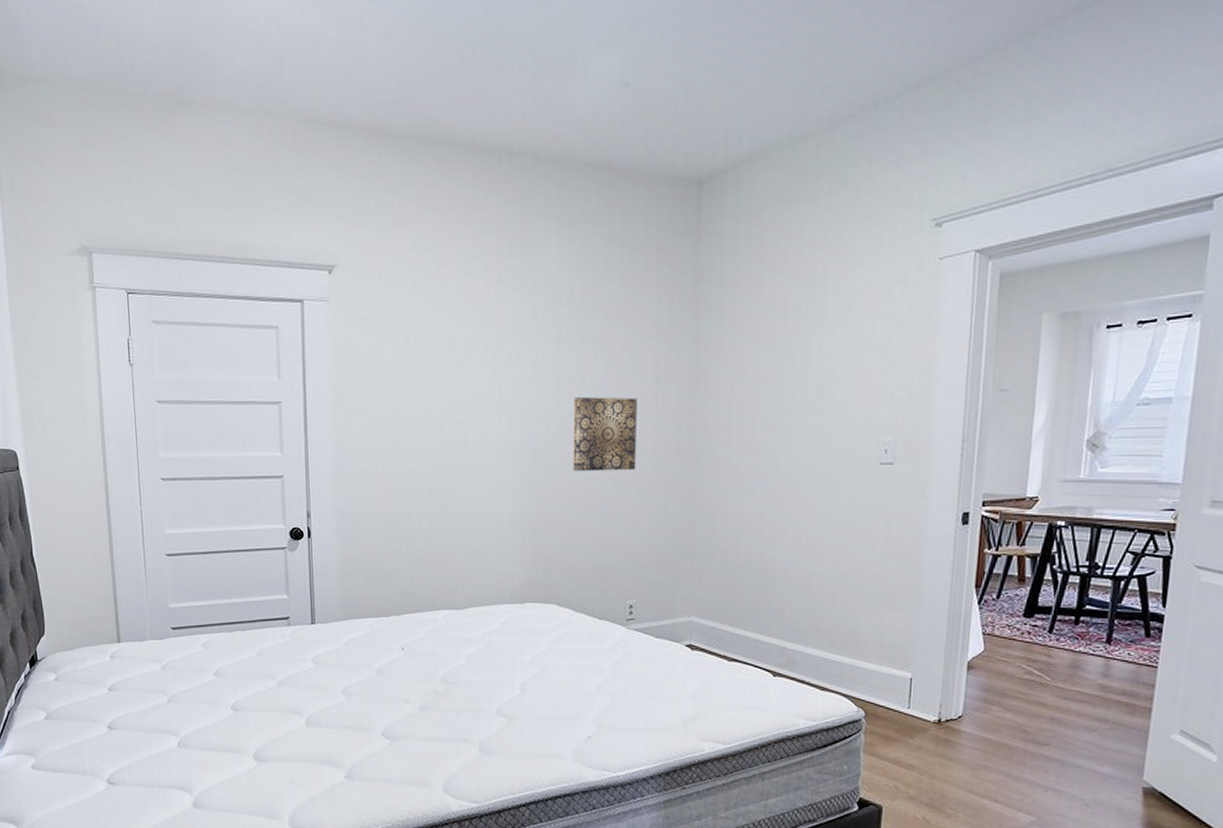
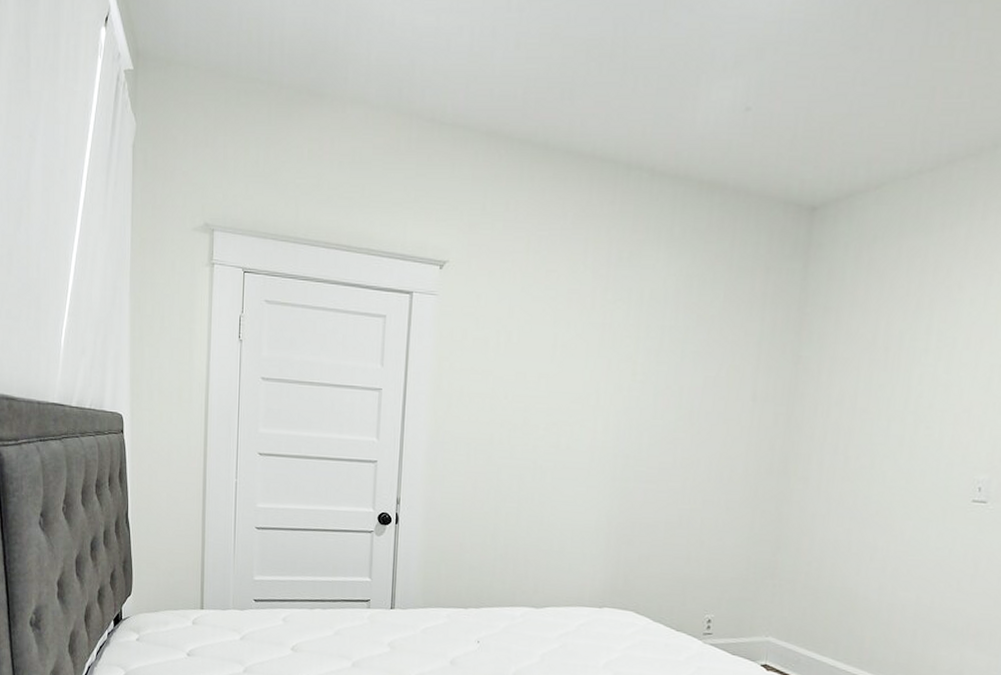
wall art: present [573,397,637,472] -> none [663,409,733,486]

